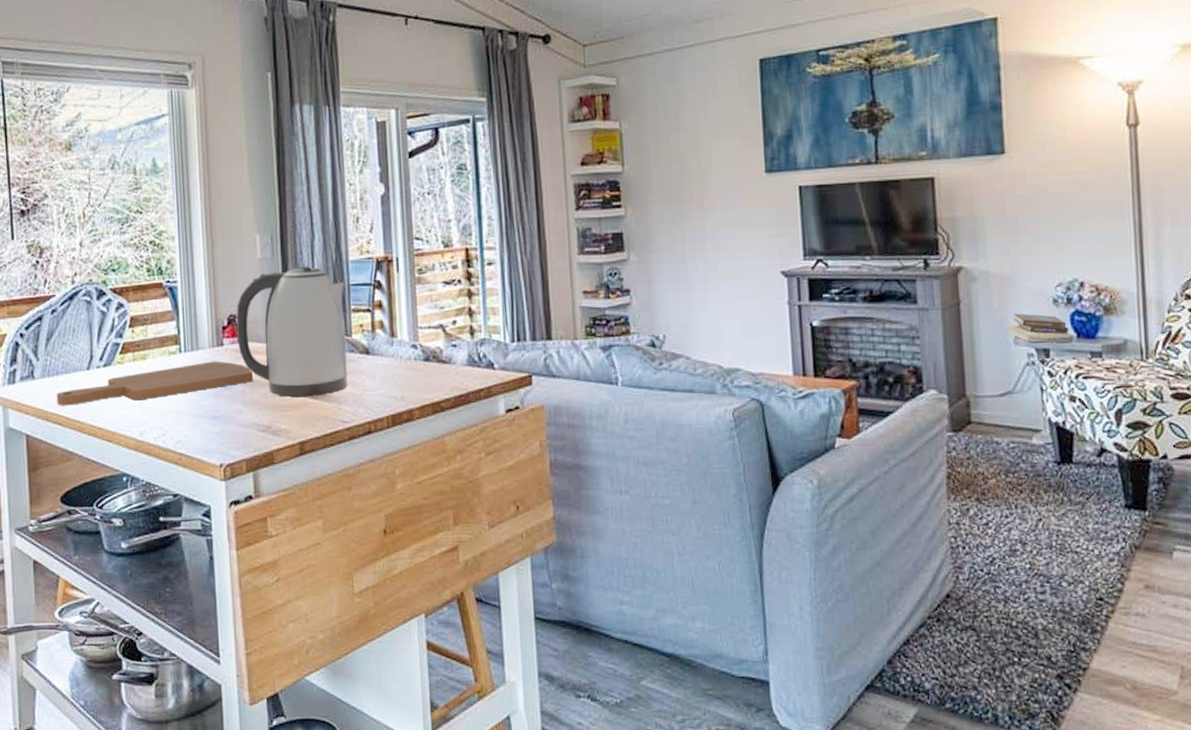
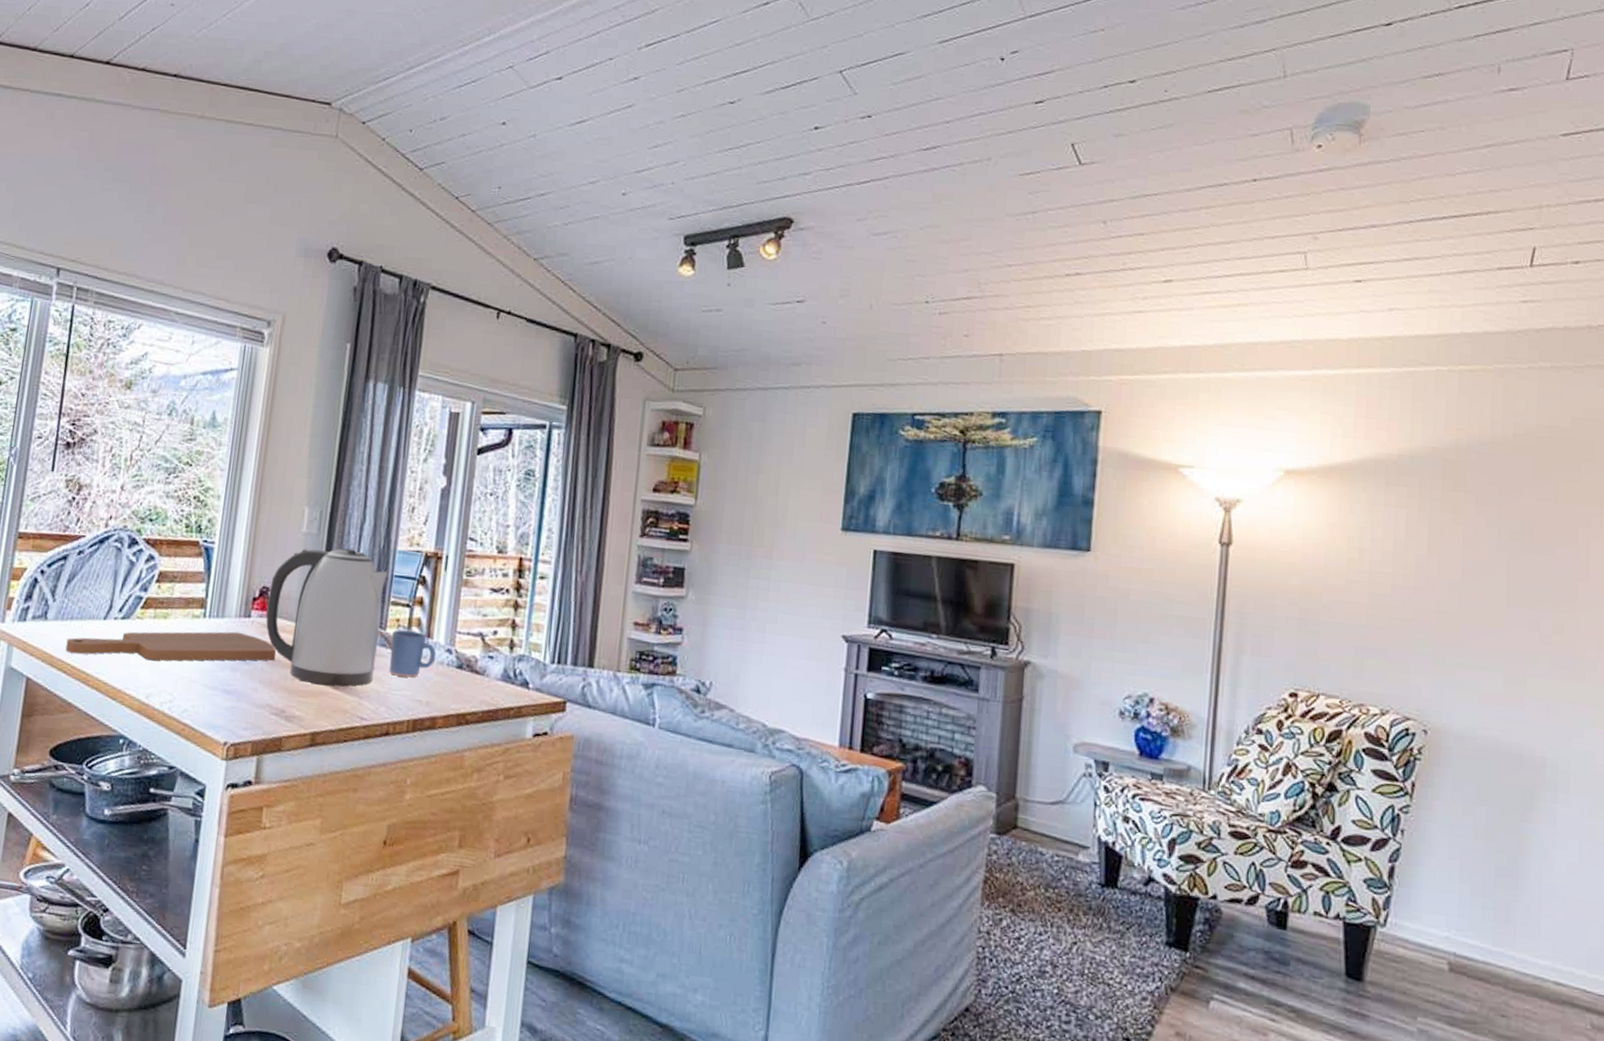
mug: none [359,333,403,377] -> present [389,630,436,678]
books: present [1006,313,1074,343] -> none [1067,719,1136,760]

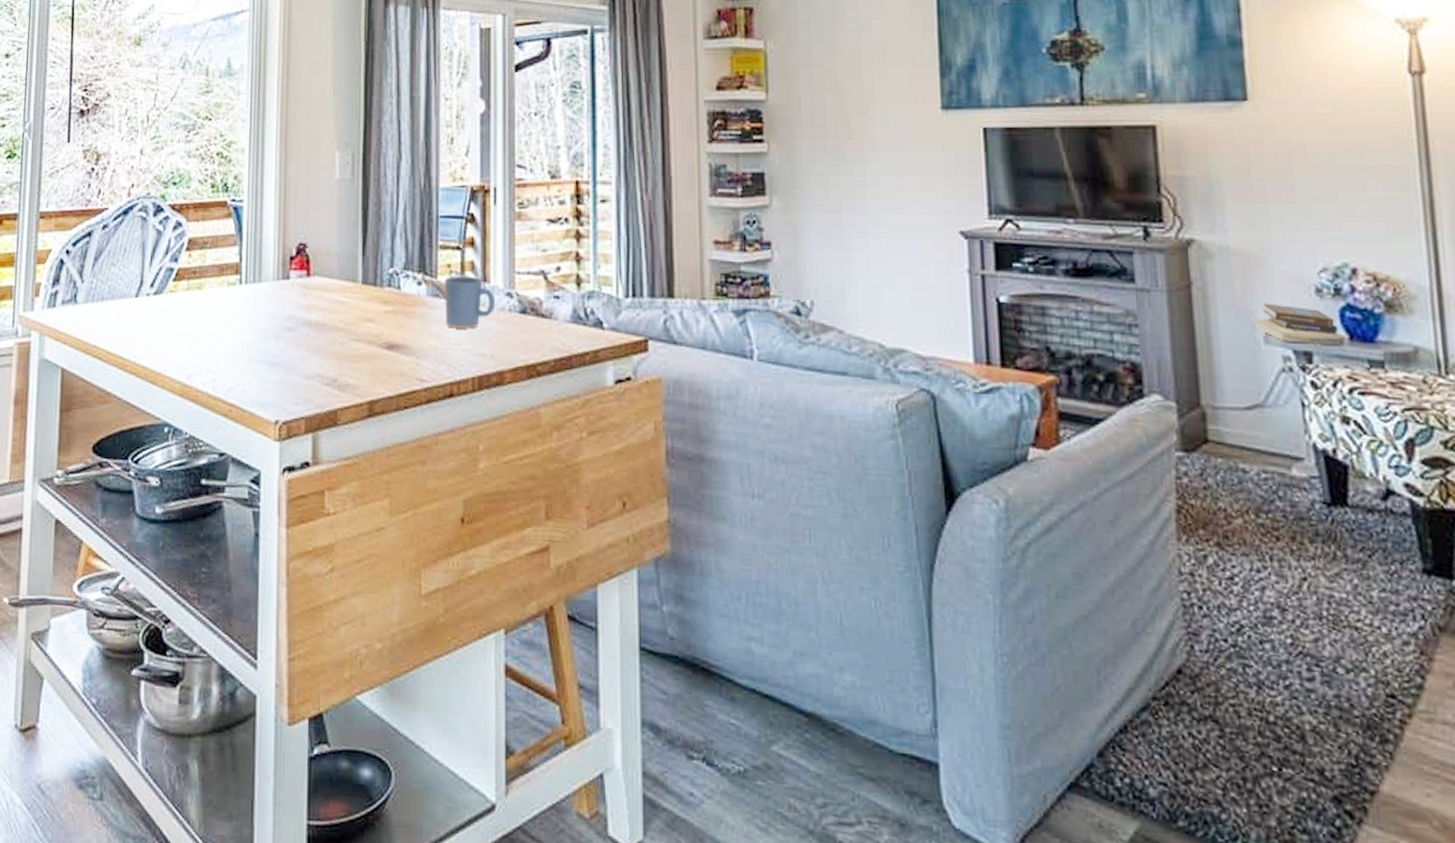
cutting board: present [65,631,277,661] -> none [99,296,321,338]
kettle: present [265,548,389,686] -> none [306,191,433,346]
books: none [1067,719,1136,760] -> present [1254,303,1346,346]

